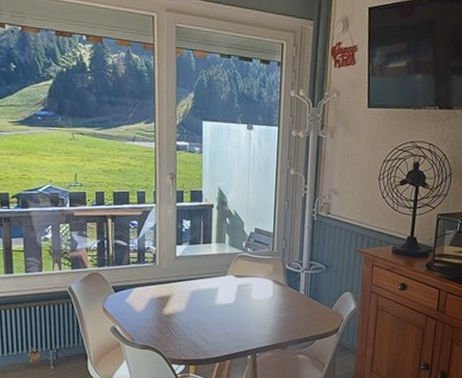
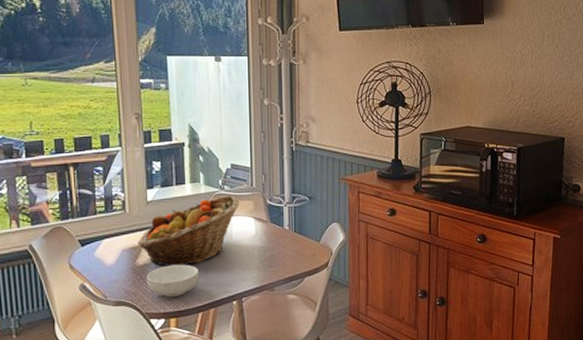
fruit basket: none [165,257,261,319] -> present [137,195,240,266]
cereal bowl: none [171,316,218,347] -> present [147,264,199,298]

